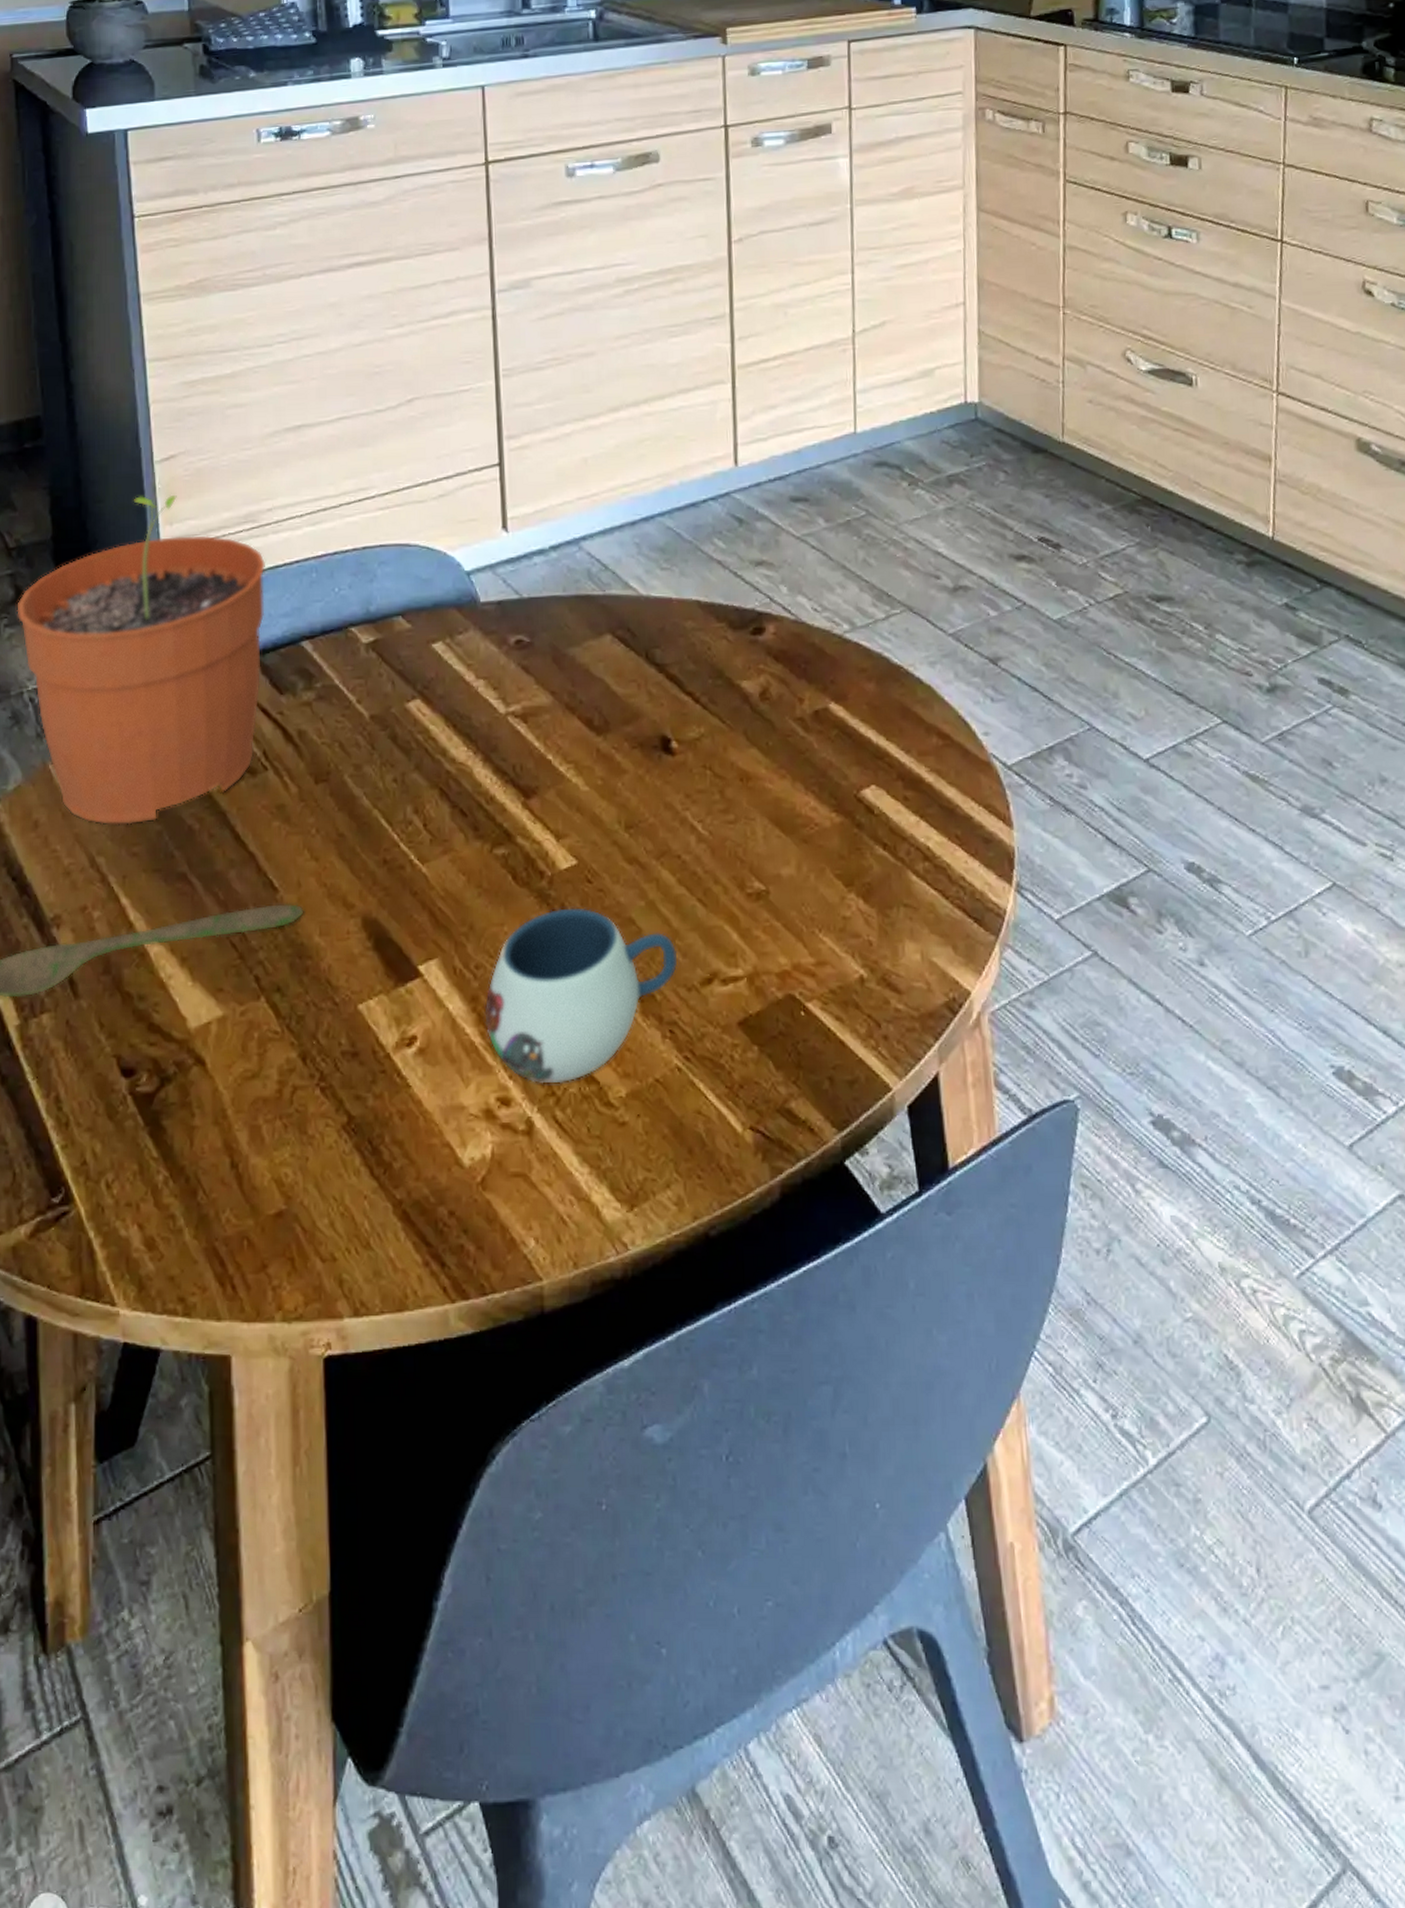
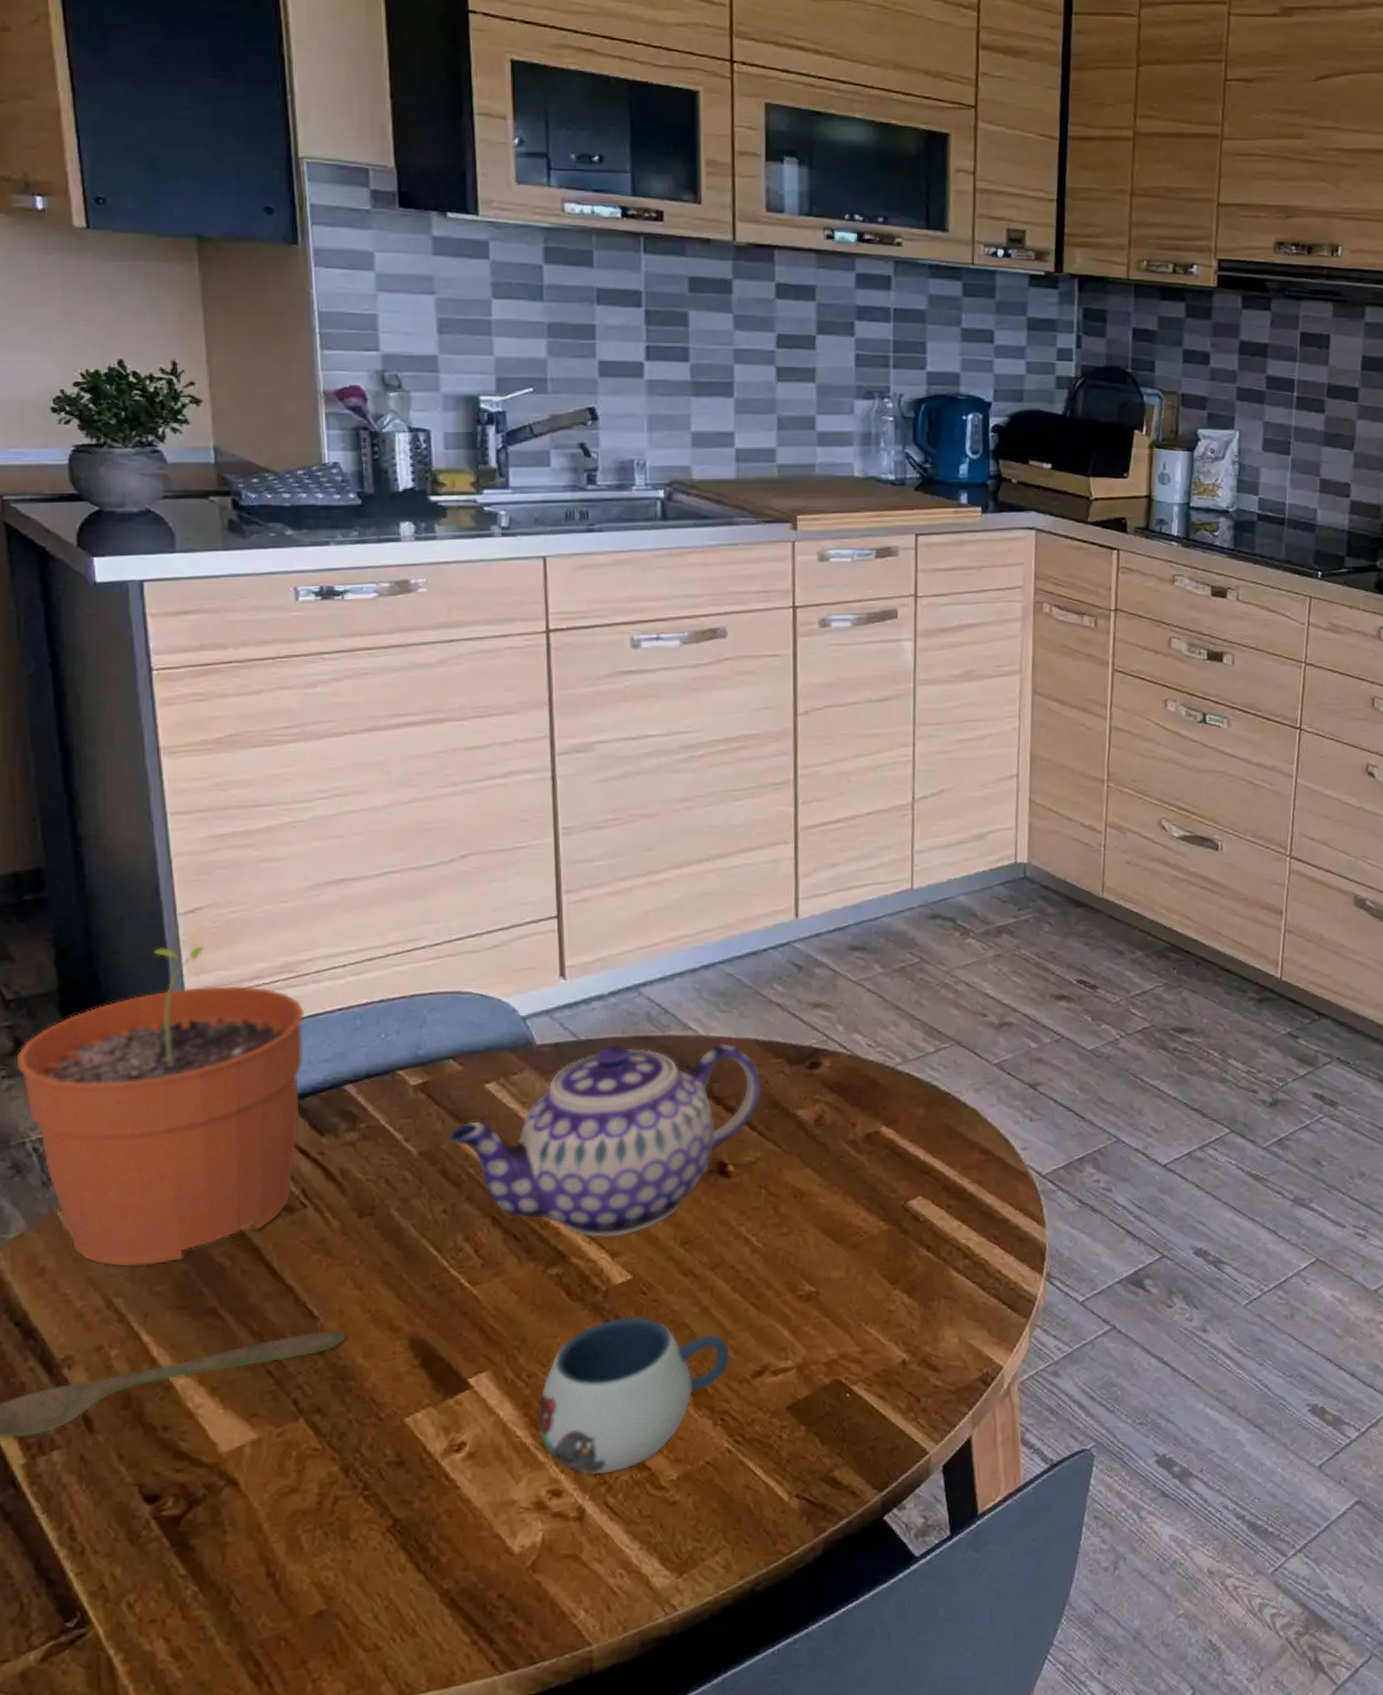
teapot: none [398,603,704,817] -> present [448,1043,762,1237]

